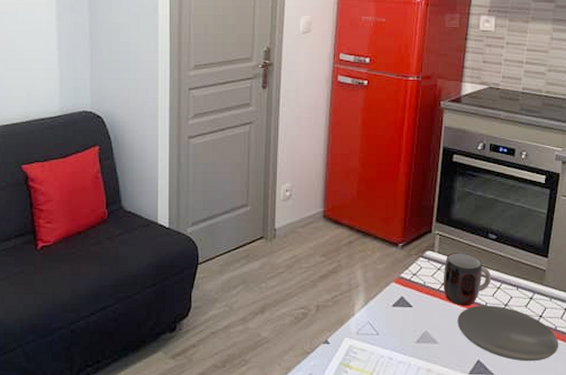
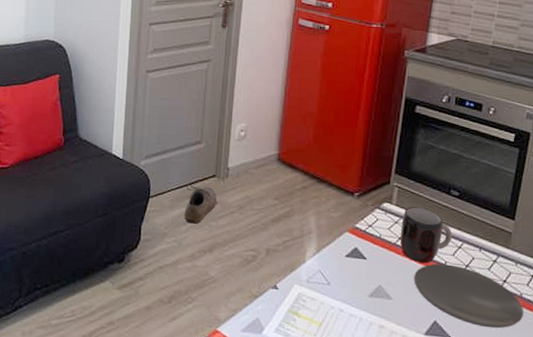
shoe: none [234,248,266,287] -> present [184,184,218,224]

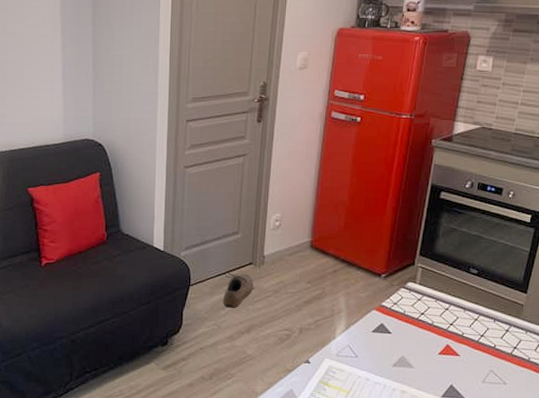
mug: present [400,206,453,263] -> none [422,285,470,334]
plate: present [414,263,524,329] -> none [433,335,531,389]

